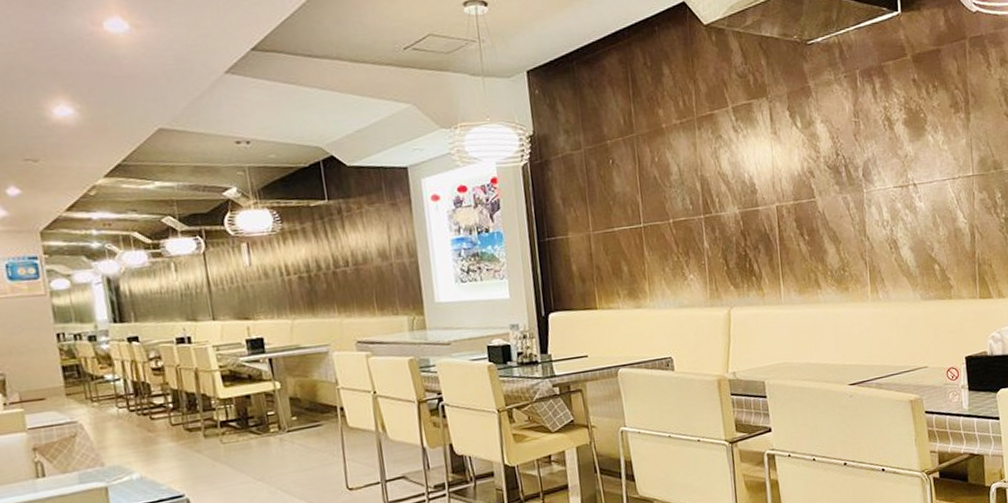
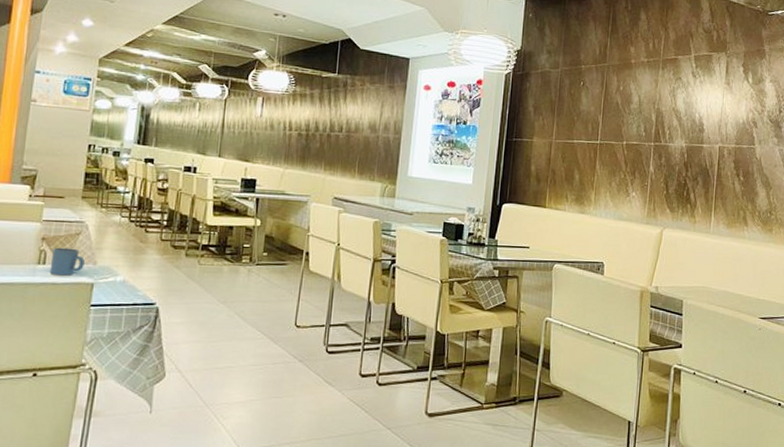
mug: none [49,453,91,488] -> present [49,247,85,277]

